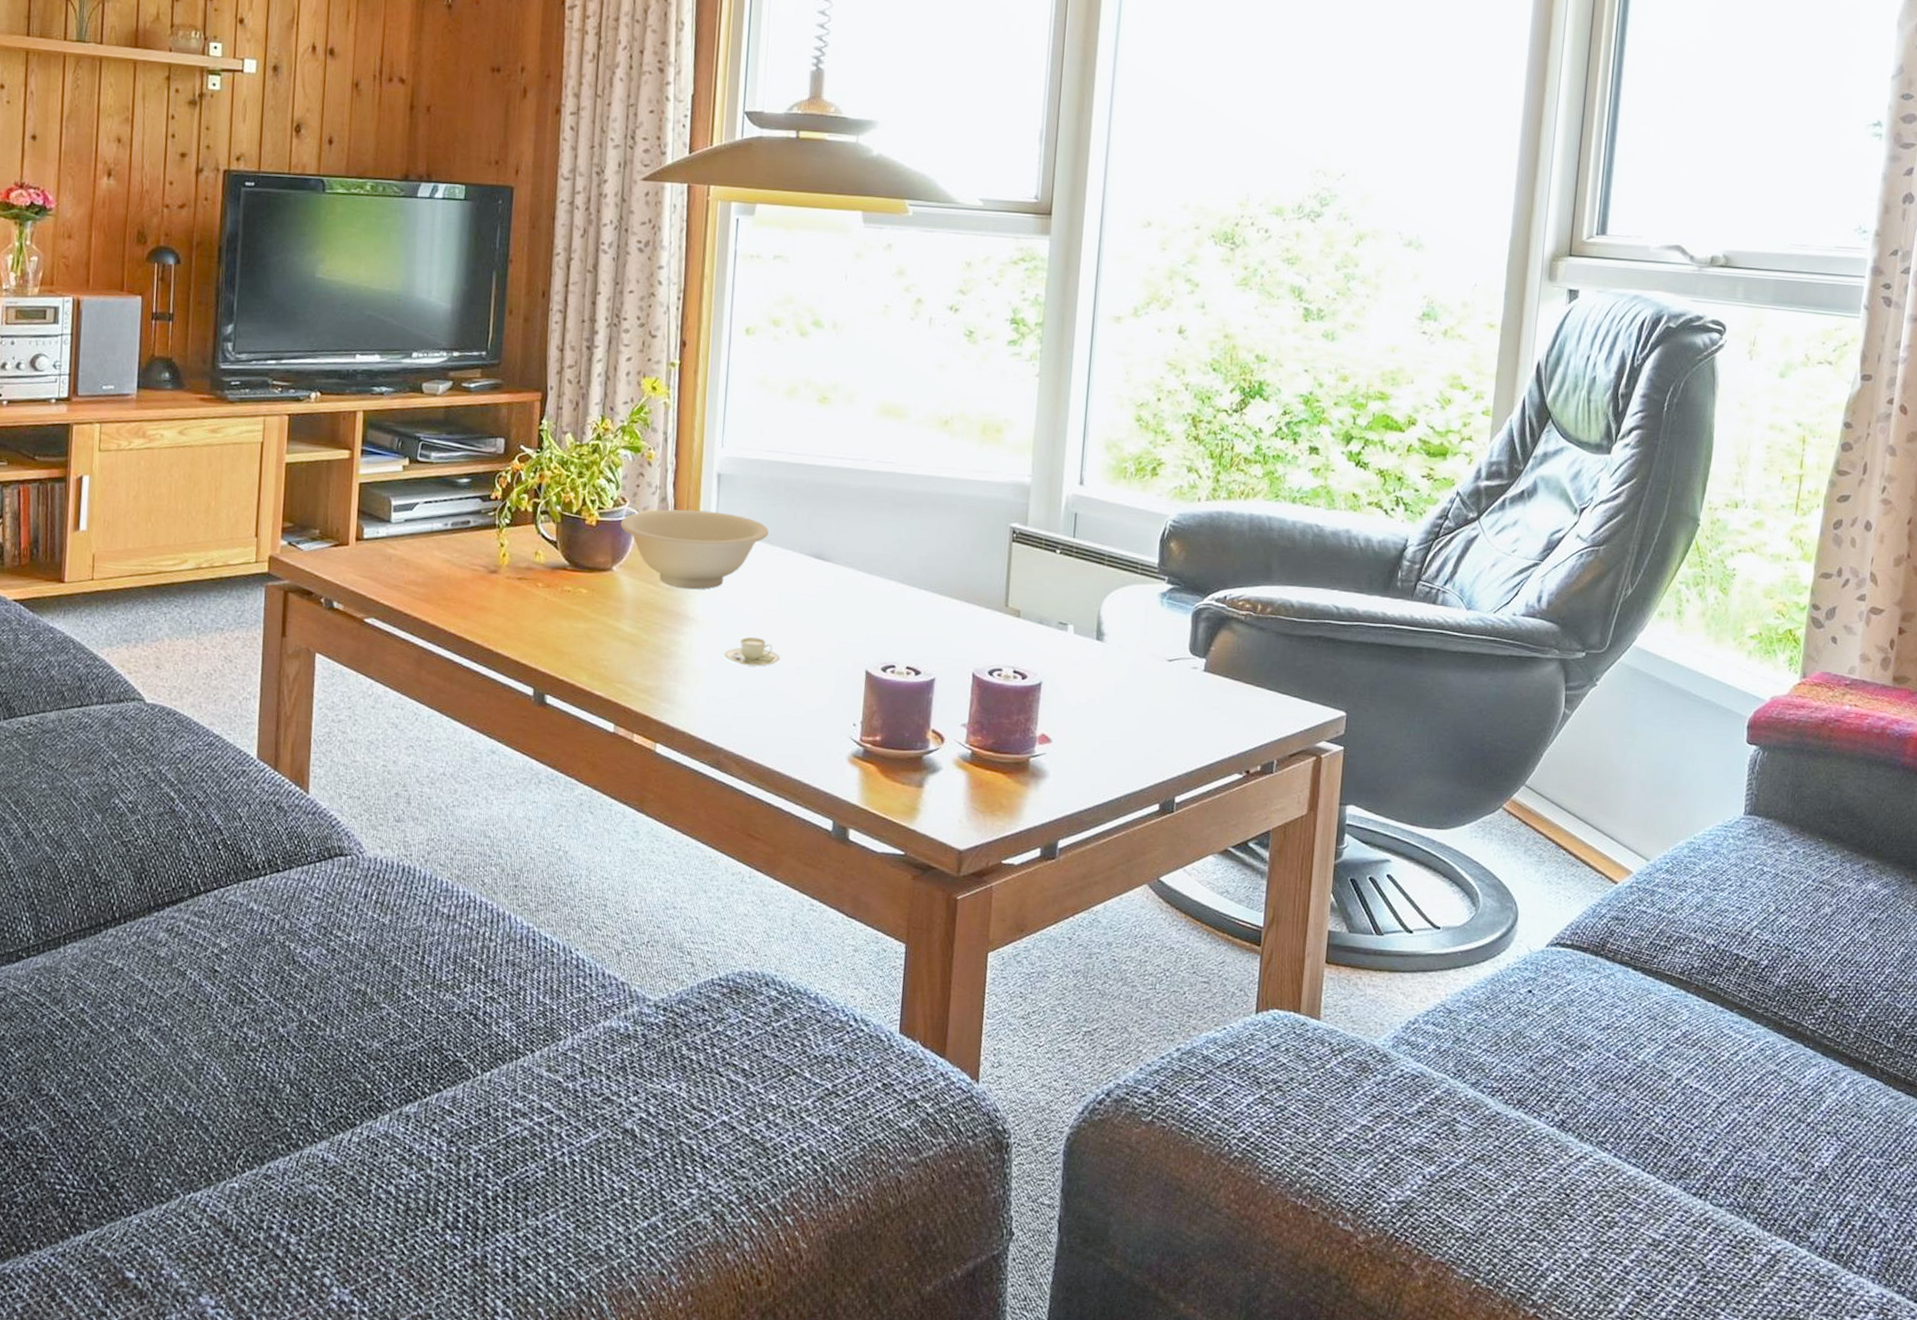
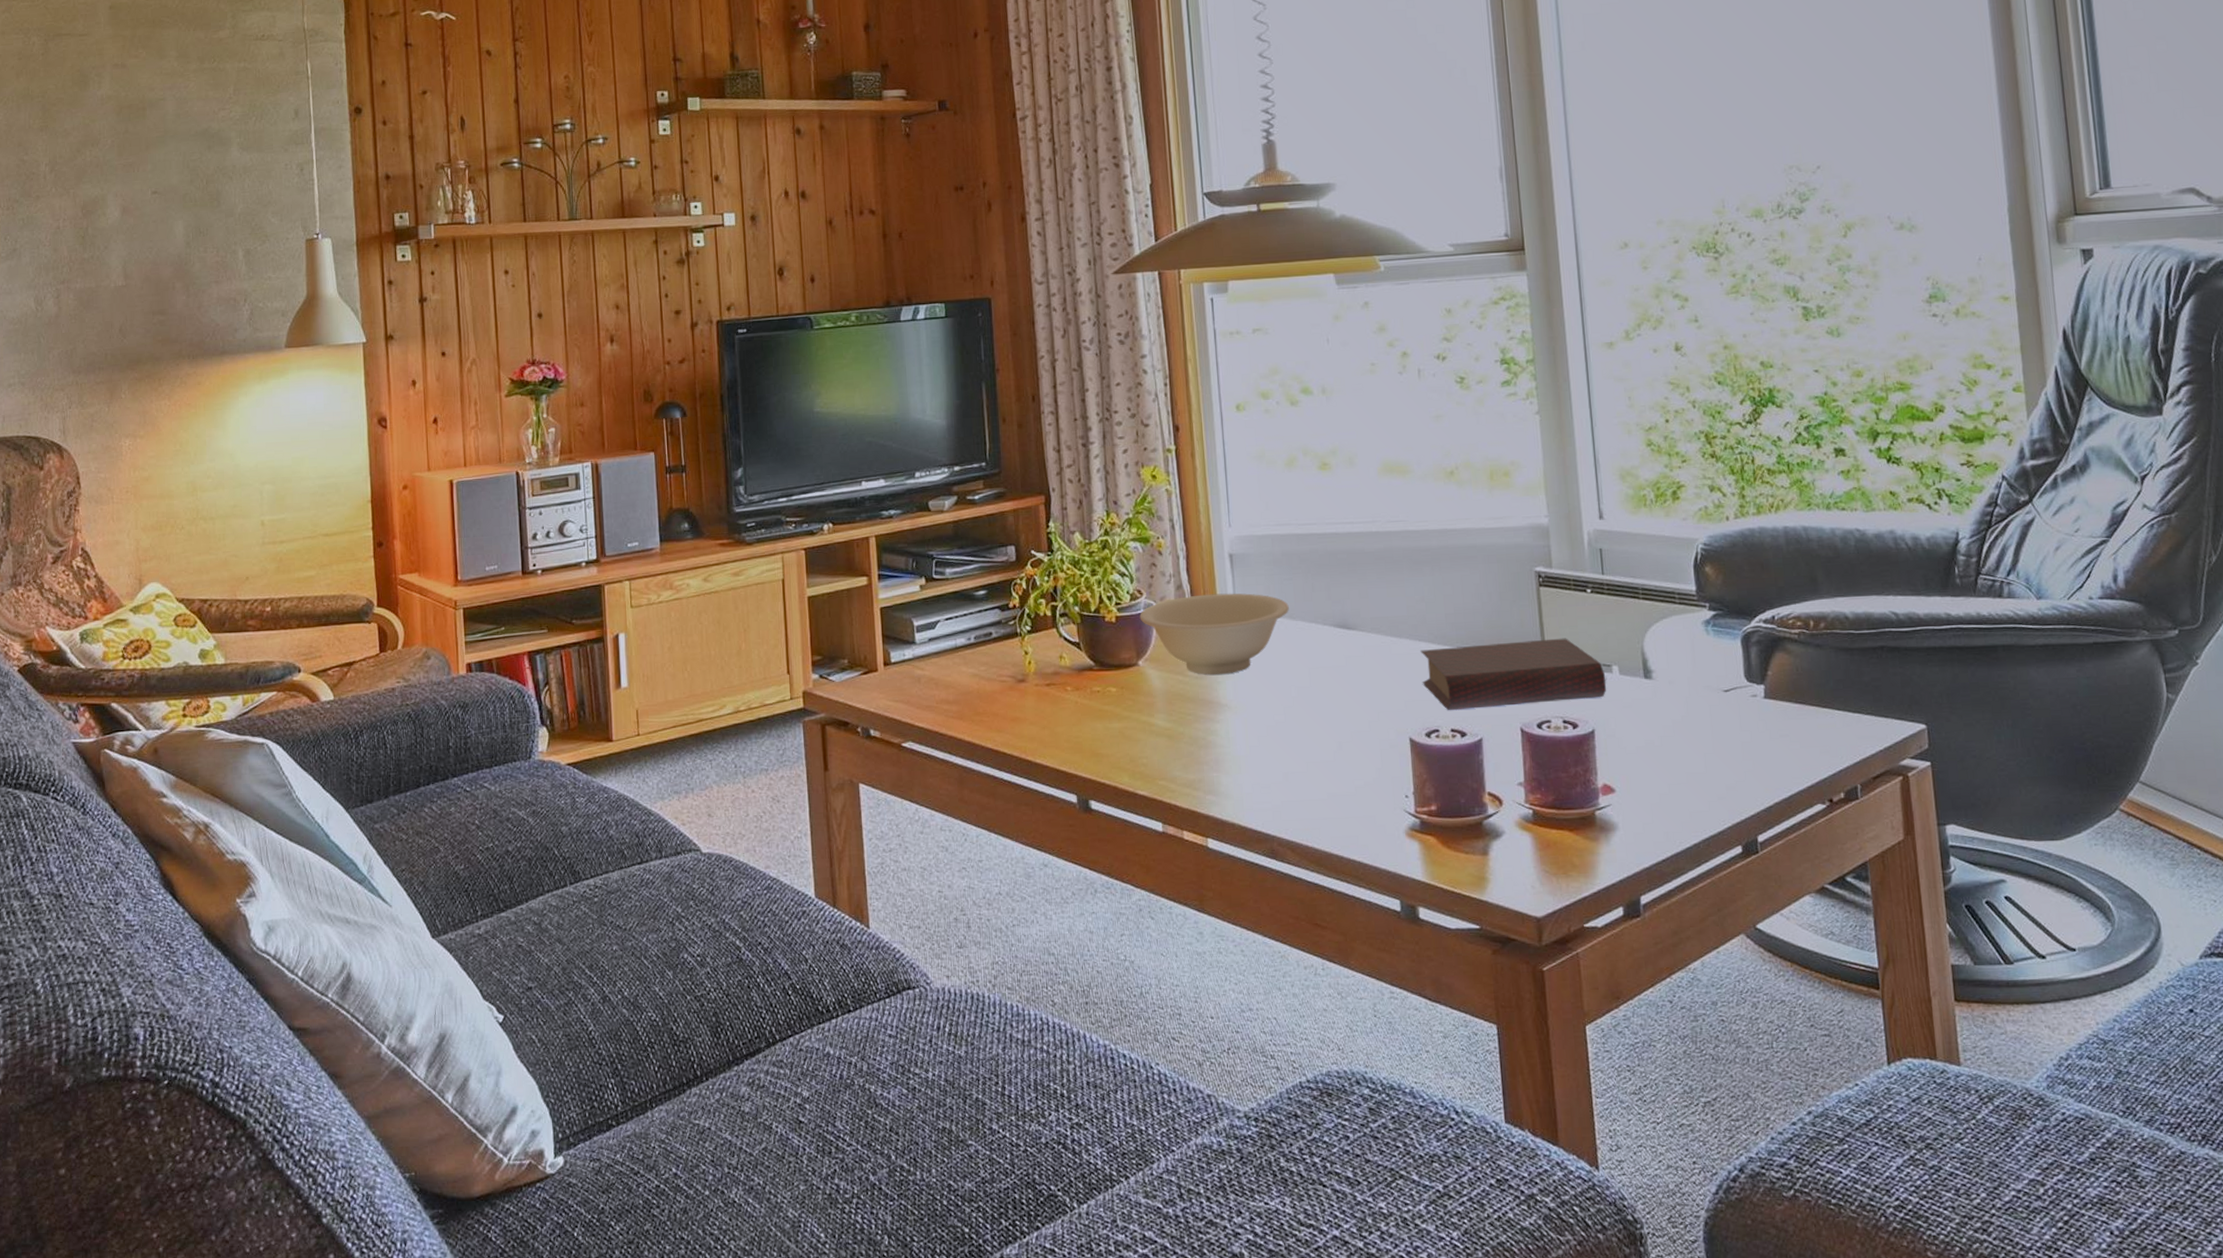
teacup: present [724,637,781,666] -> none [1262,716,1320,747]
book: none [886,588,1061,654] -> present [1420,638,1607,710]

